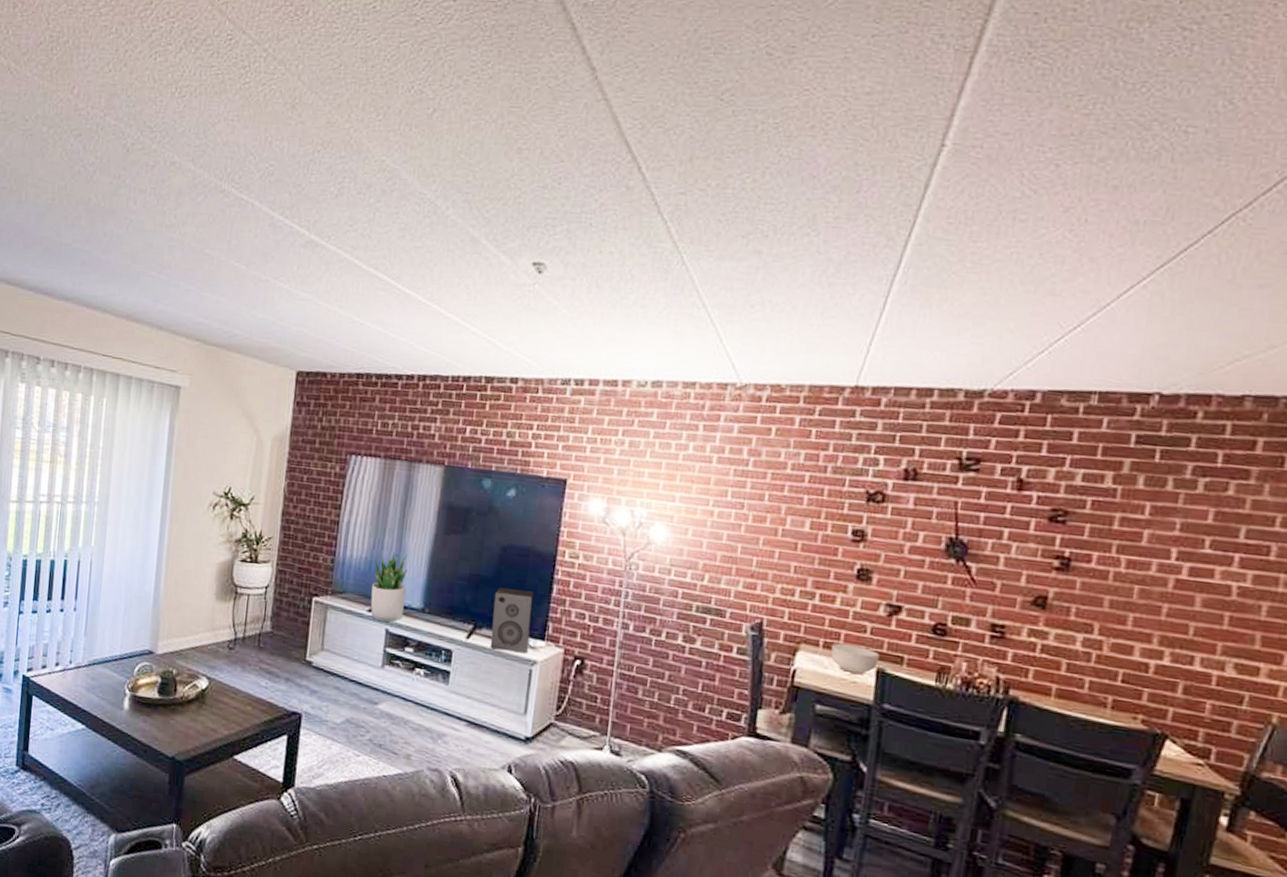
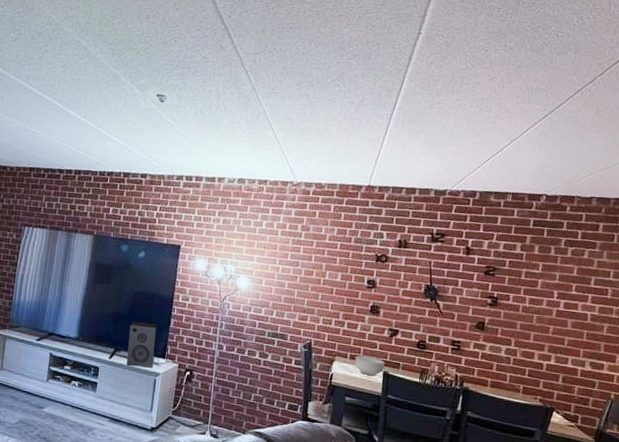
planter: present [370,553,408,622] -> none [38,298,67,348]

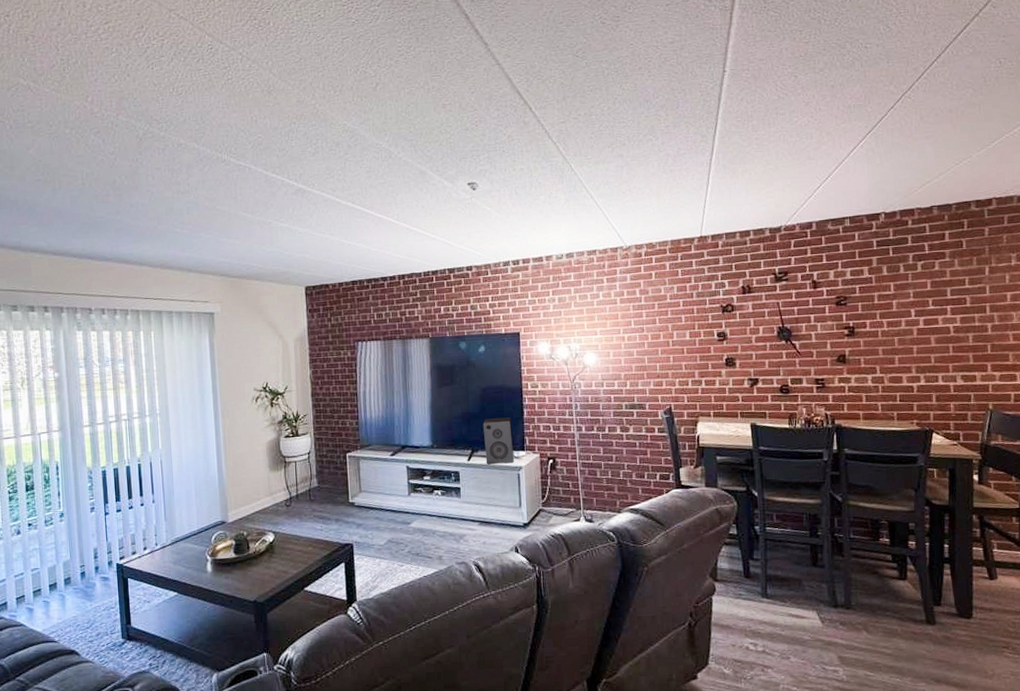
bowl: present [354,355,385,376] -> none [718,410,751,431]

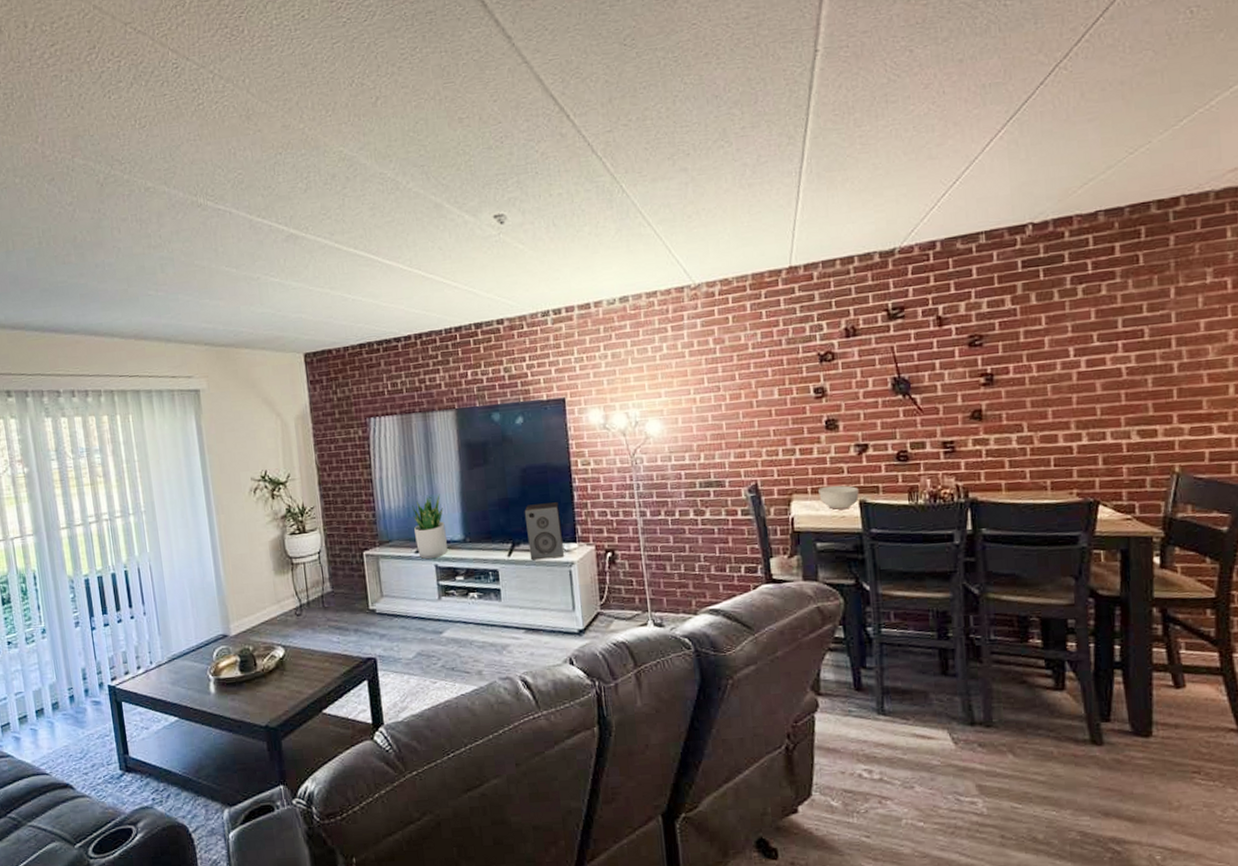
planter: none [389,407,418,462] -> present [412,494,448,560]
bowl: none [718,410,751,431] -> present [817,485,859,510]

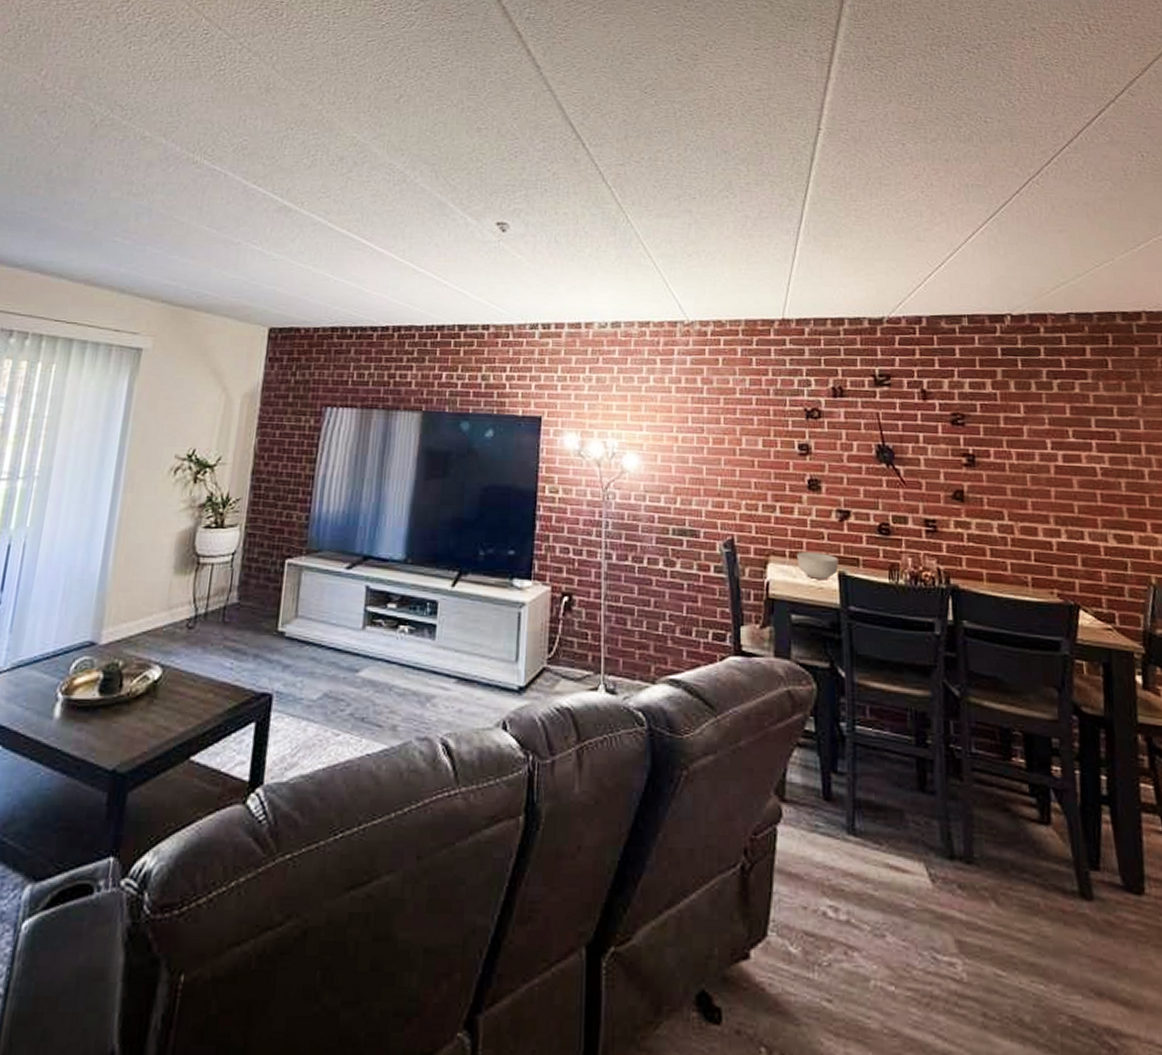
planter: present [412,494,448,560] -> none [349,503,388,579]
speaker: present [524,502,564,561] -> none [476,529,518,596]

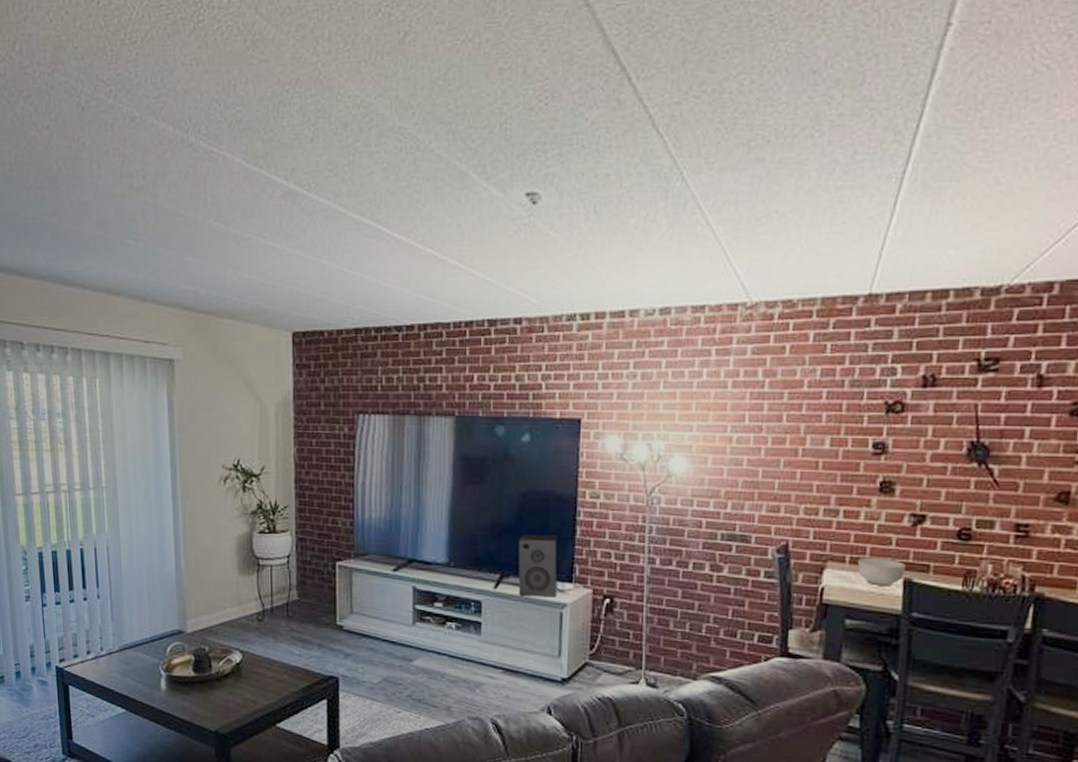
speaker: none [476,529,518,596] -> present [518,534,558,598]

